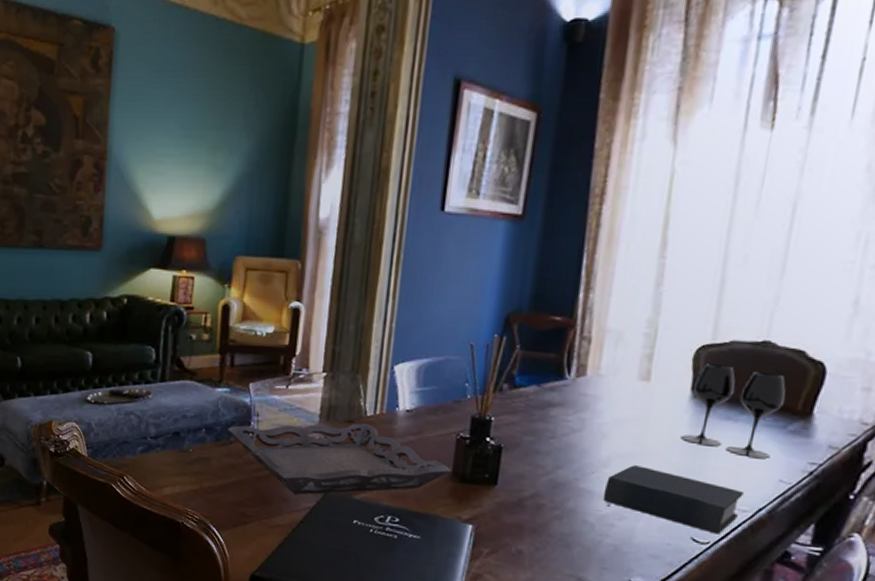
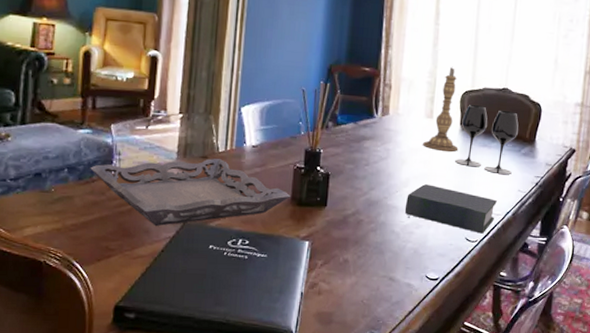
candlestick: none [633,312,691,425] -> present [423,66,459,152]

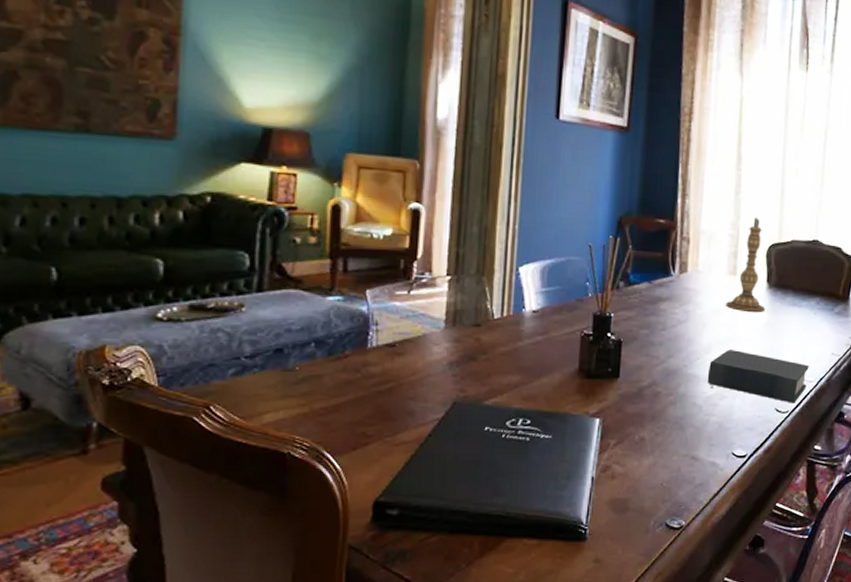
tray: present [90,158,291,226] -> none [342,326,578,406]
wine glass: present [455,104,519,175] -> none [762,258,831,337]

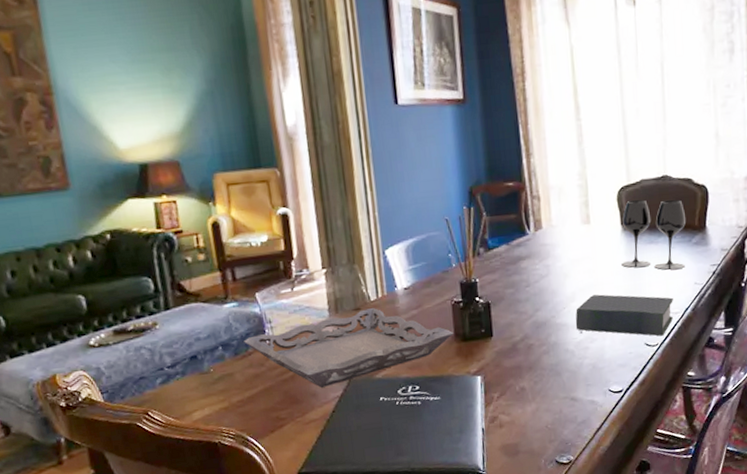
tray: none [342,326,578,406] -> present [244,308,454,387]
candlestick: present [726,216,766,312] -> none [584,163,623,257]
wine glass: none [762,258,831,337] -> present [621,199,685,270]

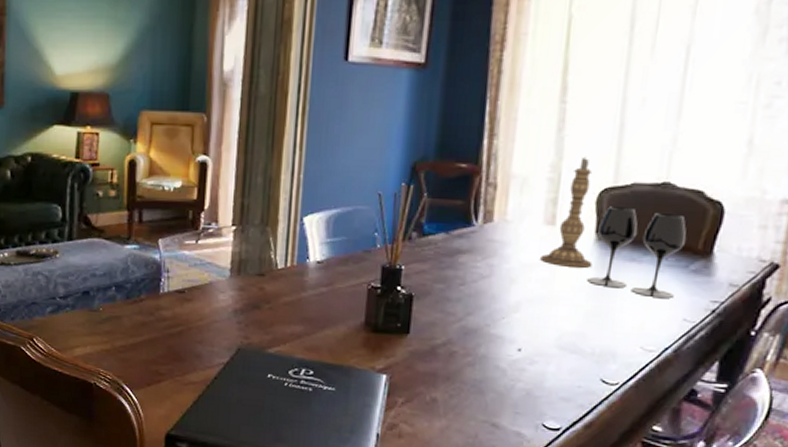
tray: present [244,308,454,387] -> none [138,276,364,351]
book: present [575,294,673,336] -> none [513,309,650,375]
candlestick: none [584,163,623,257] -> present [540,156,593,268]

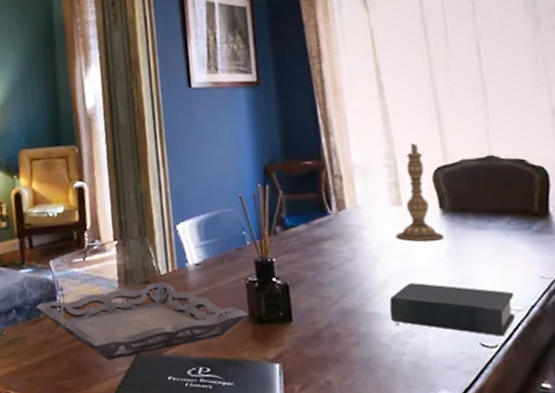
tray: none [138,276,364,351] -> present [36,282,248,360]
book: none [513,309,650,375] -> present [389,283,515,337]
wine glass: present [587,205,687,299] -> none [440,181,526,261]

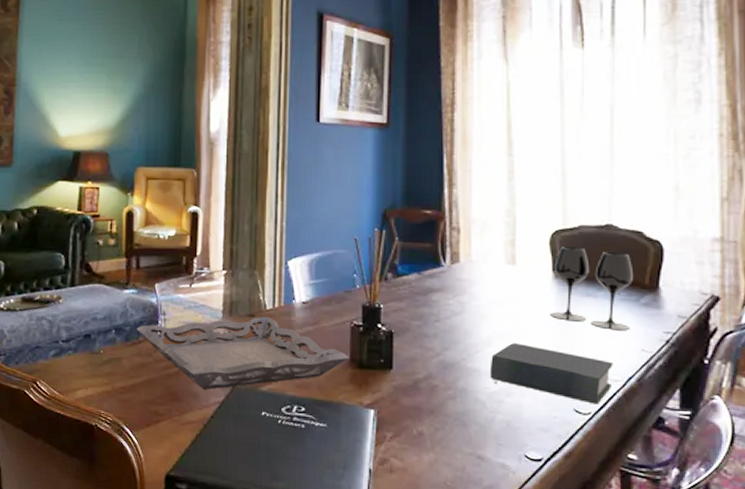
candlestick: present [396,142,444,242] -> none [506,202,553,303]
wine glass: none [440,181,526,261] -> present [550,245,633,331]

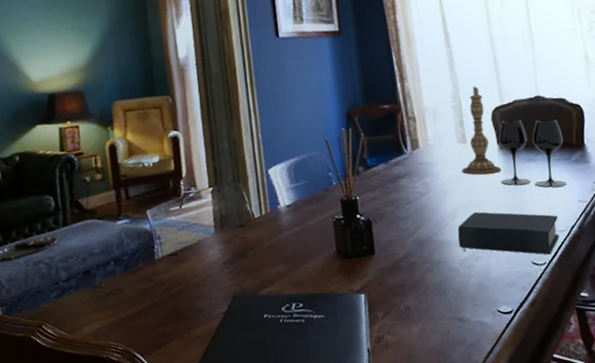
tray: present [136,317,349,390] -> none [134,225,336,303]
candlestick: none [506,202,553,303] -> present [462,85,502,175]

